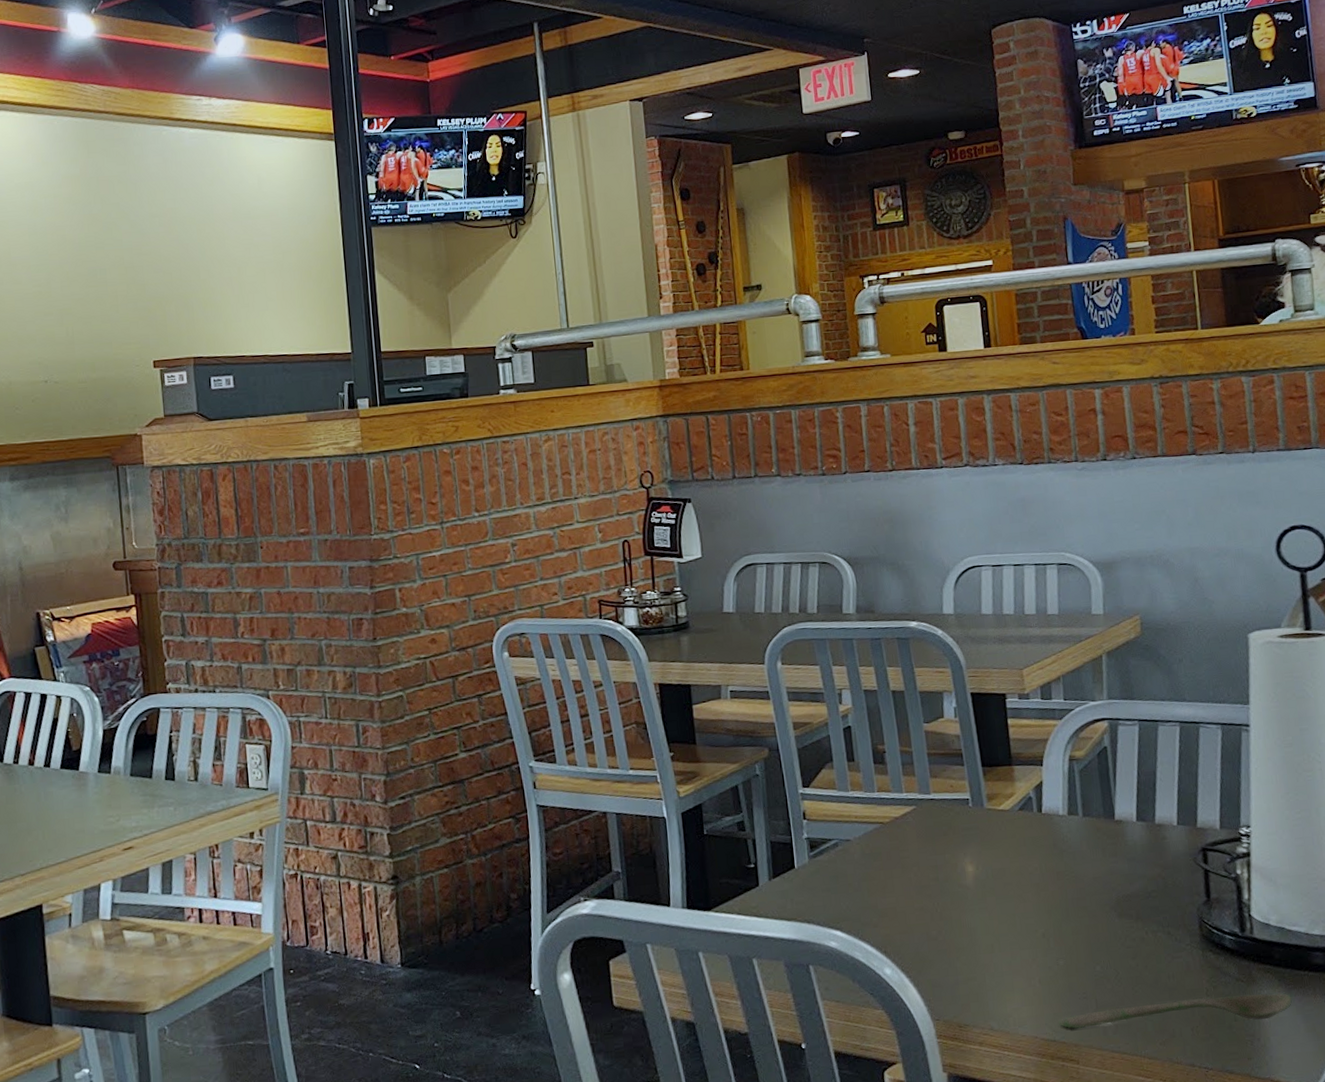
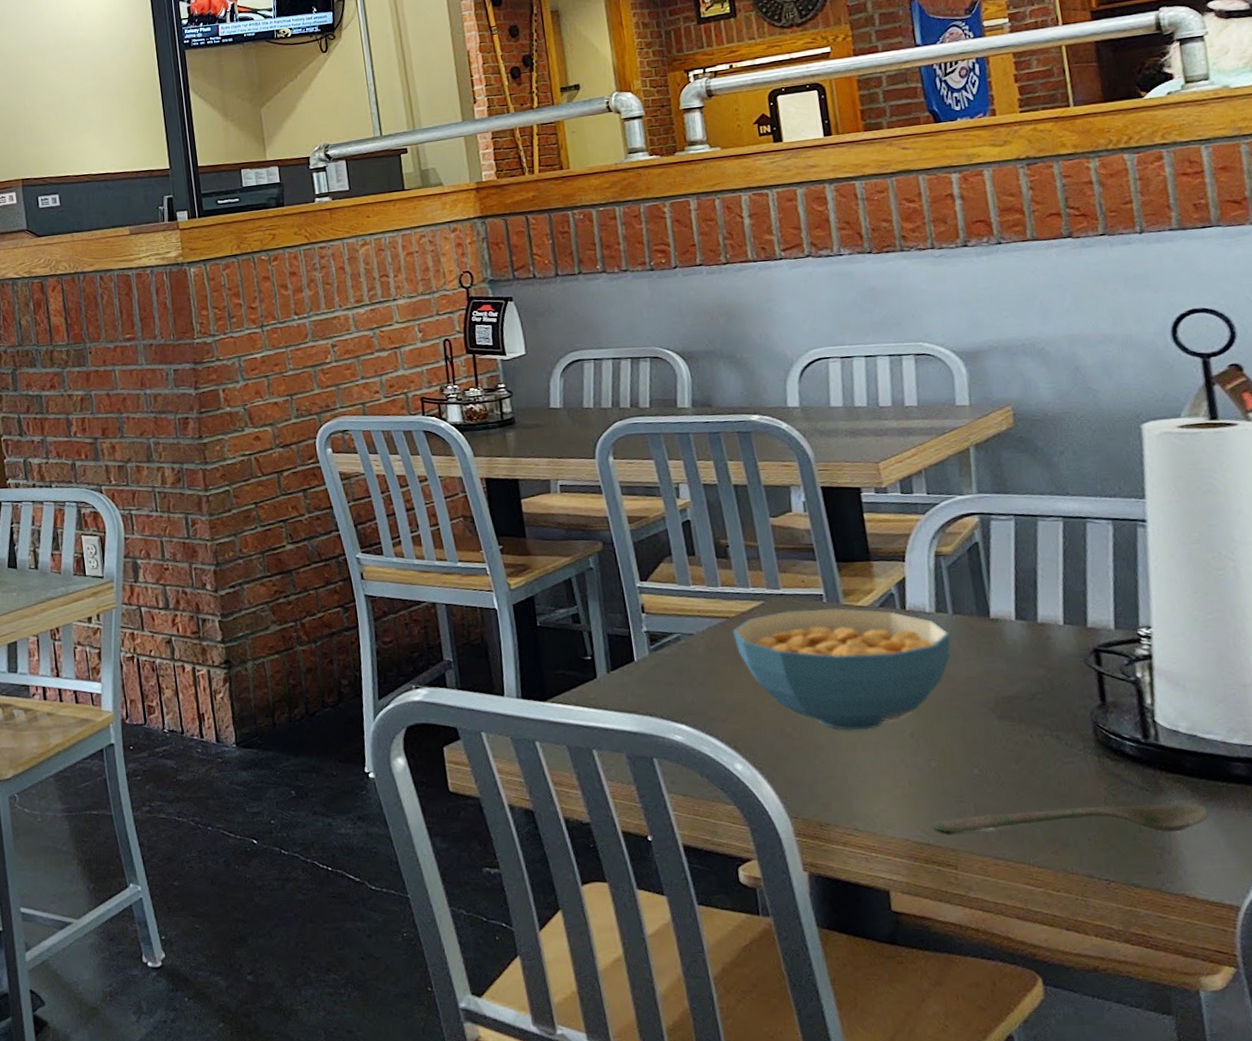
cereal bowl: none [886,812,1081,933] -> present [732,608,951,731]

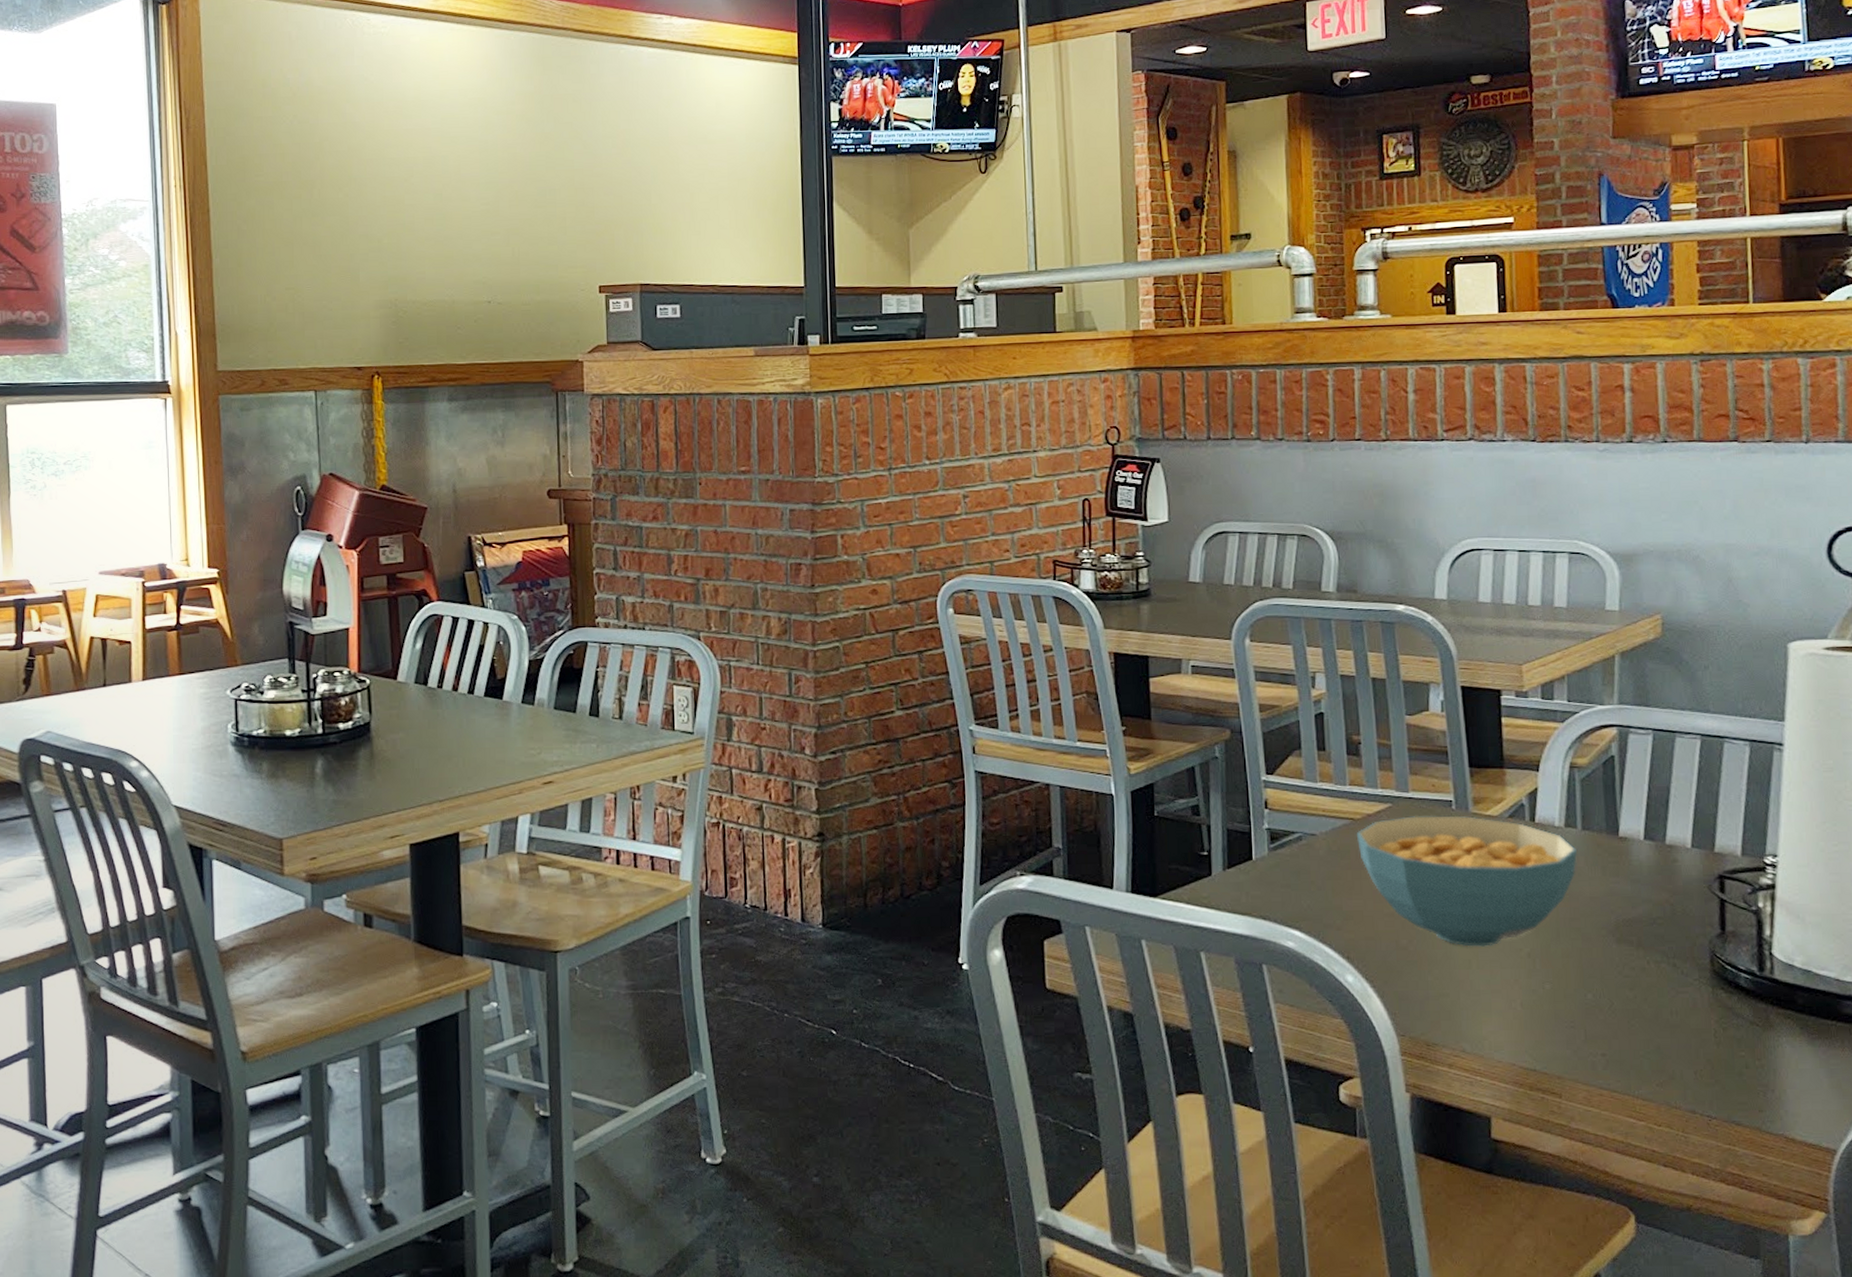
spoon: present [932,803,1209,834] -> none [1541,1038,1816,1070]

